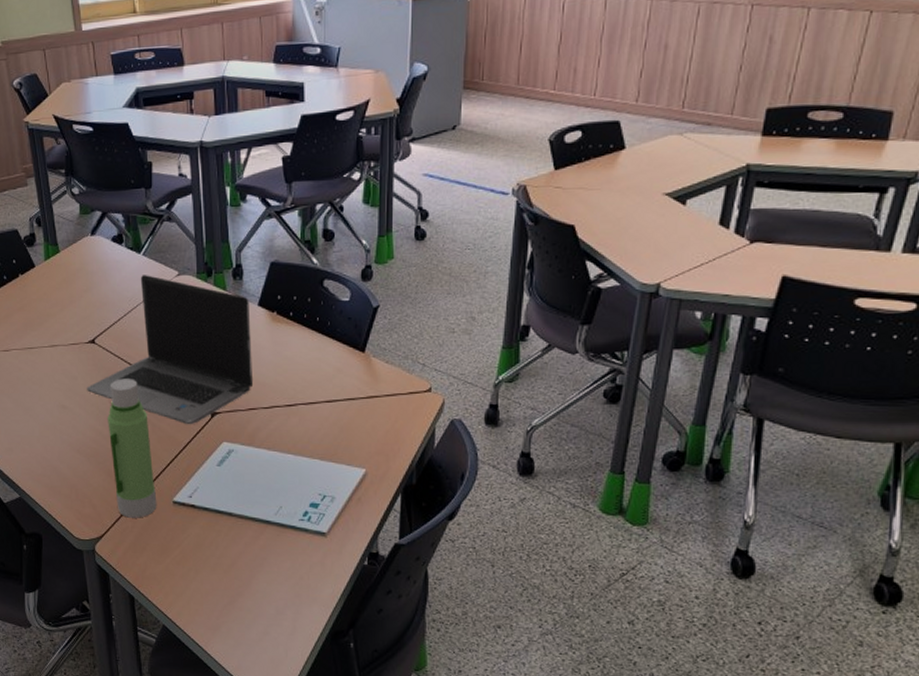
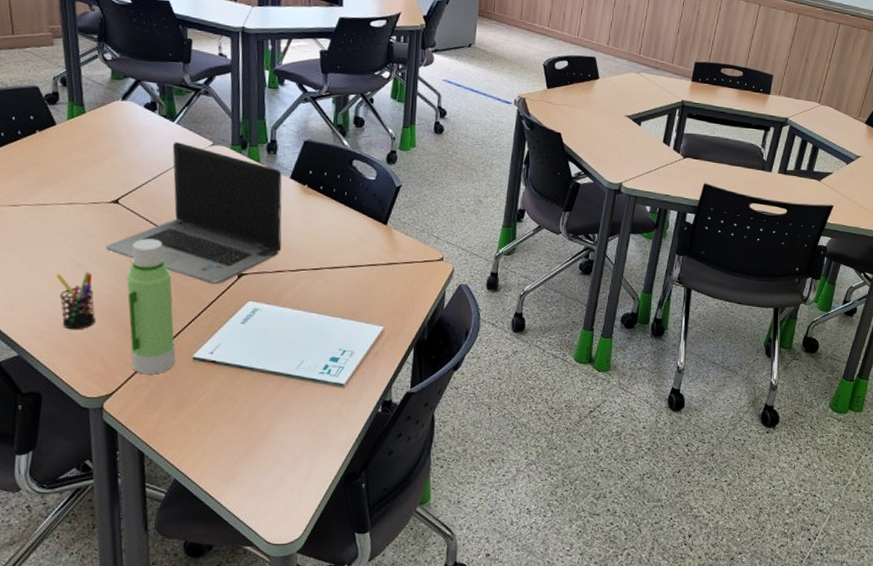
pen holder: none [45,414,83,473] -> present [56,271,97,330]

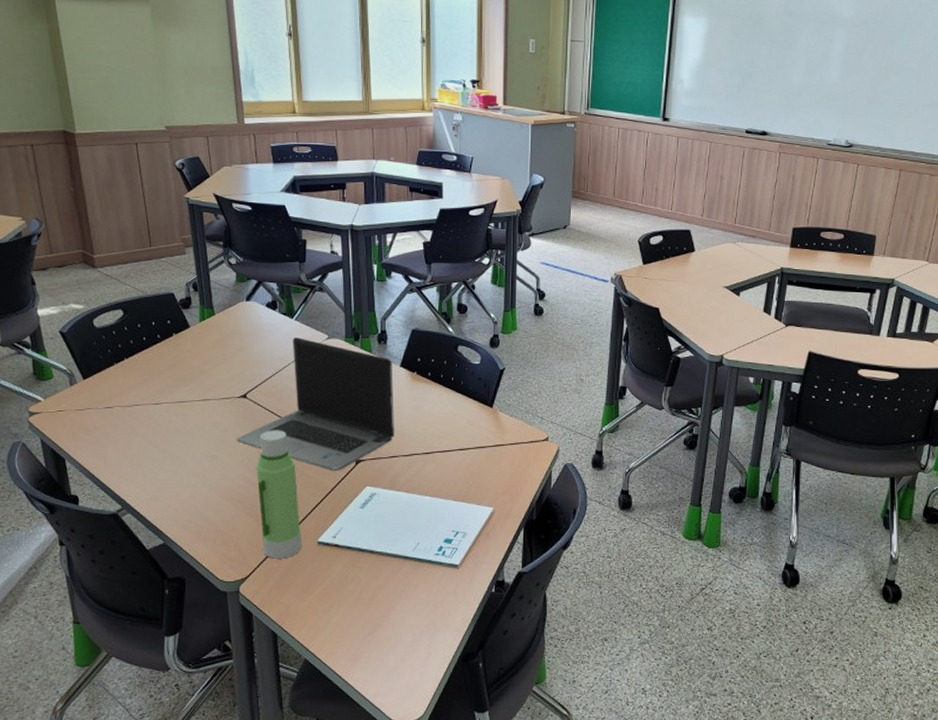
pen holder: present [56,271,97,330] -> none [194,463,231,518]

